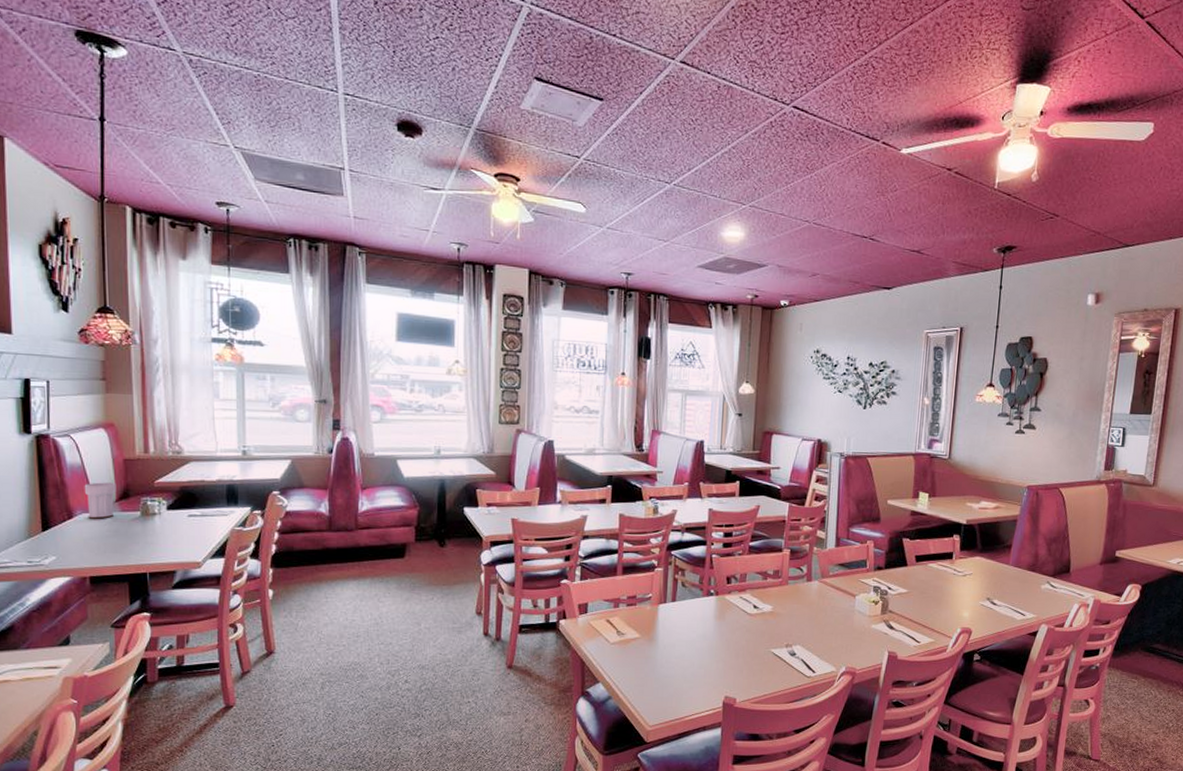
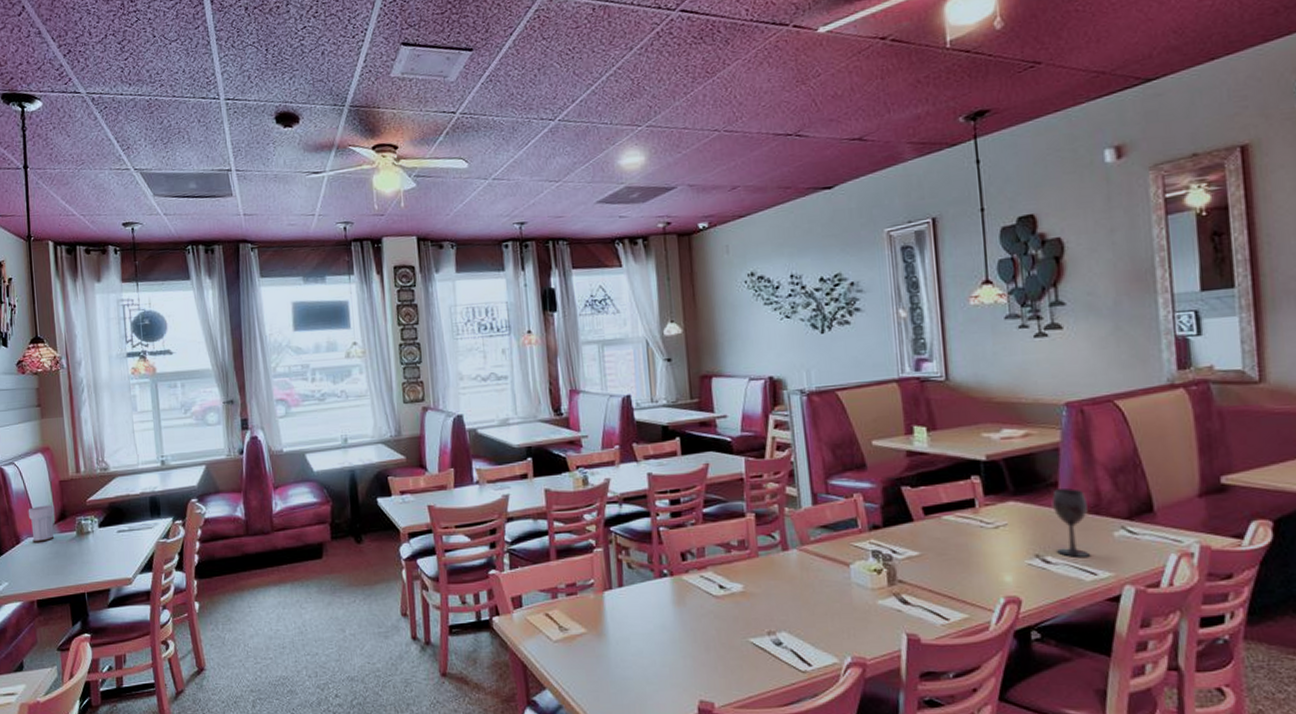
wine glass: none [1002,550,1029,602] -> present [1051,488,1090,557]

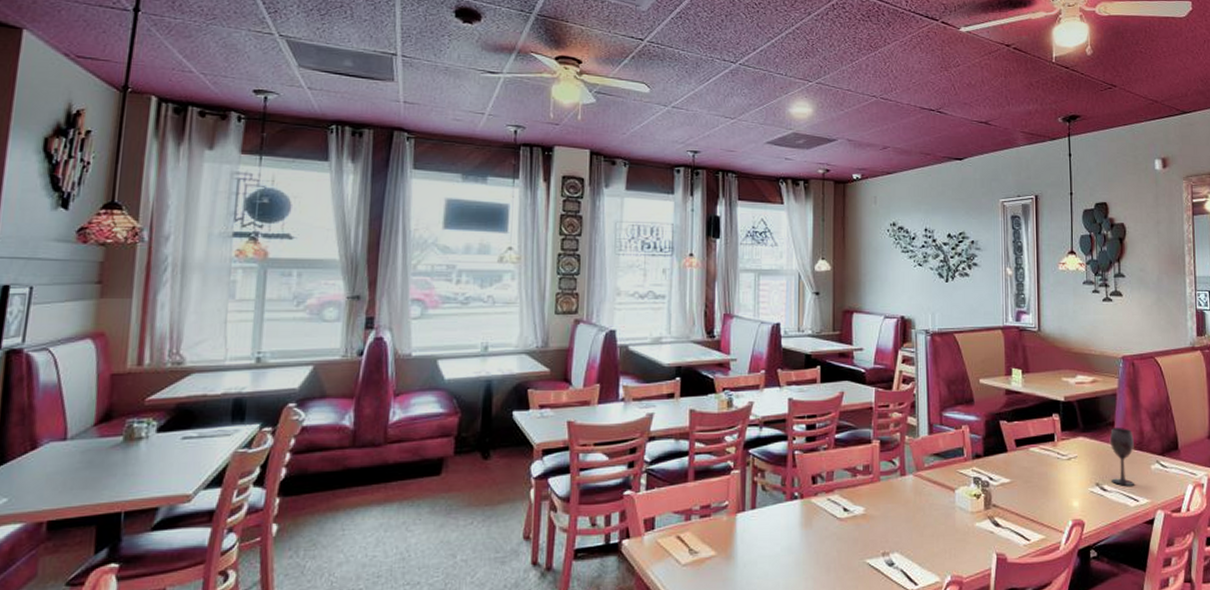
cup: present [28,505,55,542] -> none [56,403,98,448]

